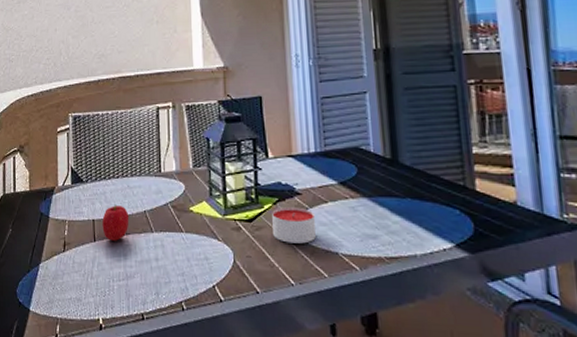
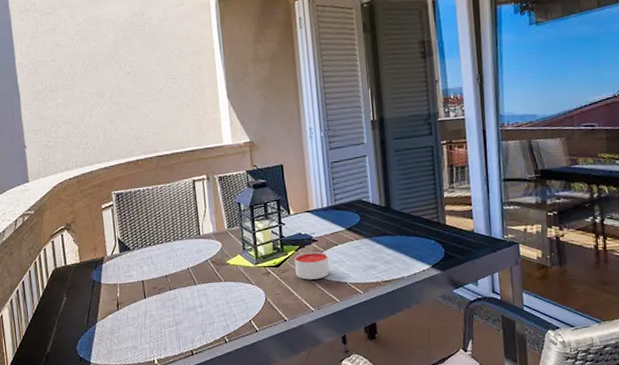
fruit: present [102,204,129,241] -> none [150,265,175,296]

